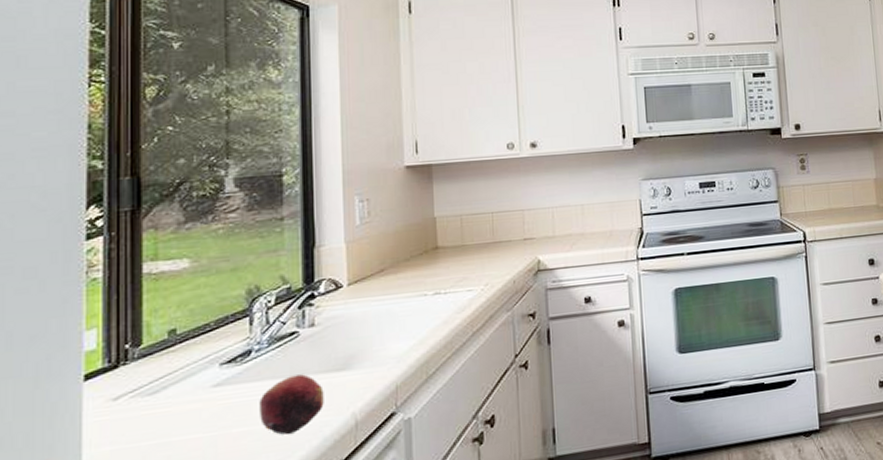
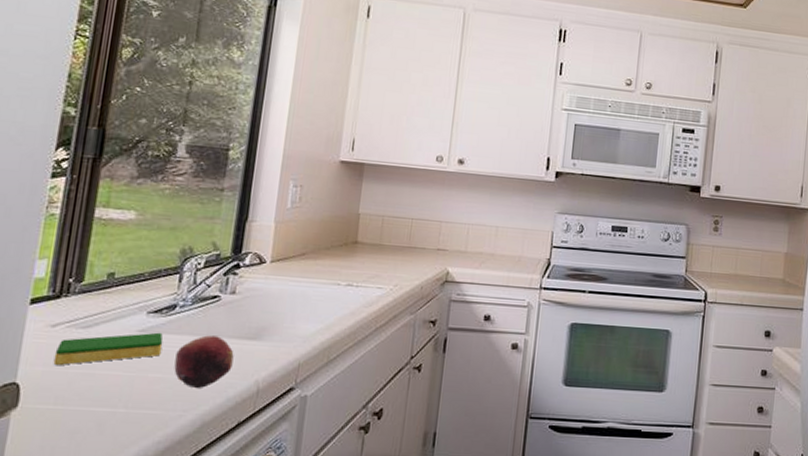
dish sponge: none [121,383,243,441] -> present [53,332,163,365]

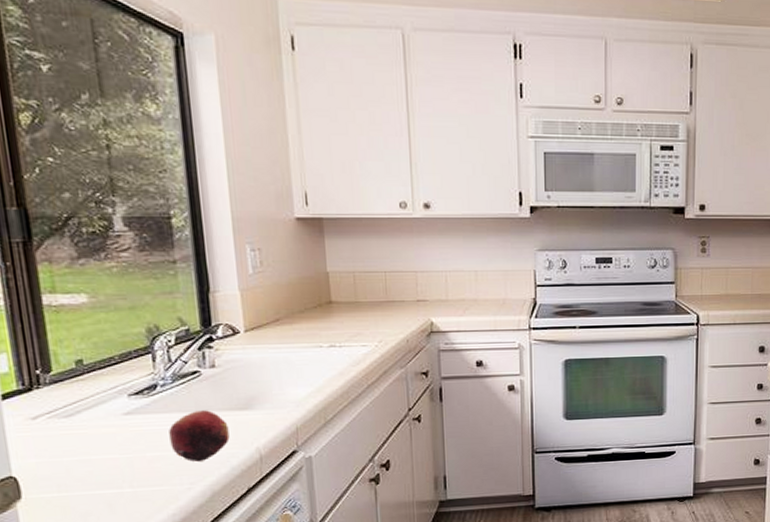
dish sponge: present [53,332,163,365] -> none [43,413,154,455]

